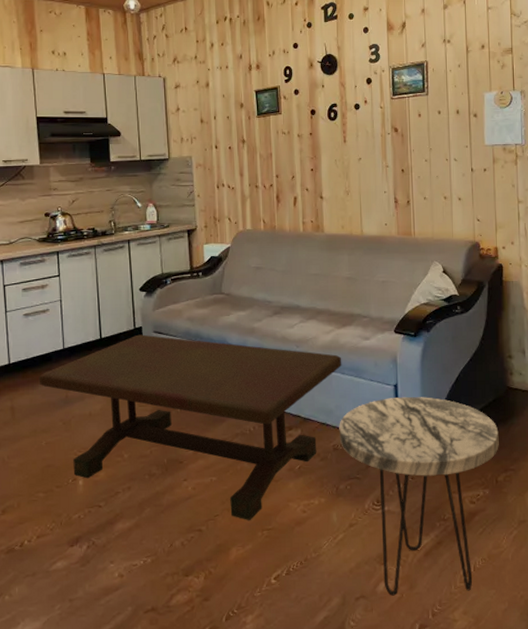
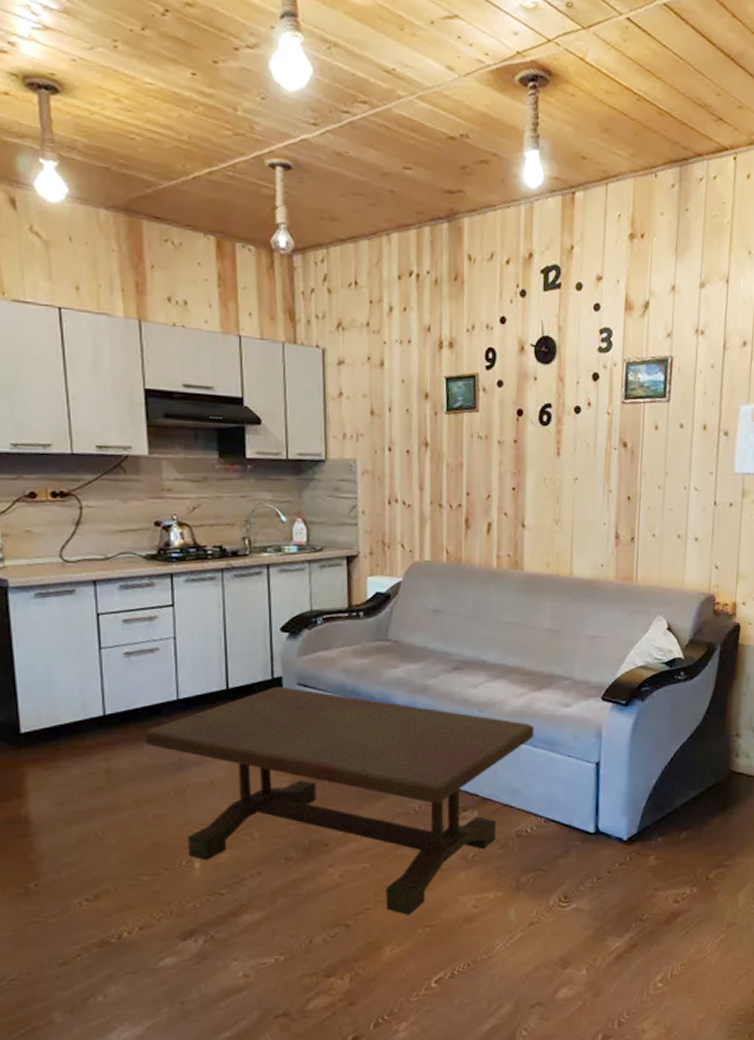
side table: present [339,397,499,596] -> none [524,778,715,1003]

